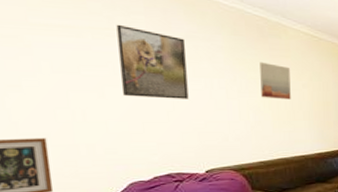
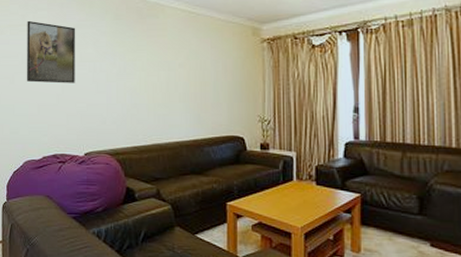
wall art: present [260,61,291,100] -> none [138,43,167,81]

